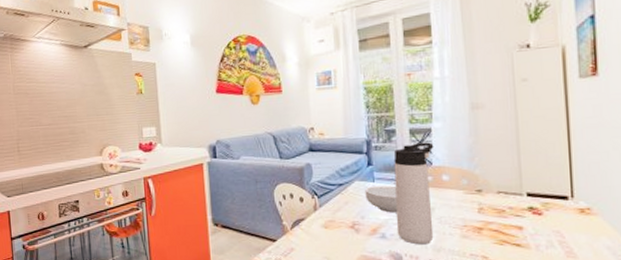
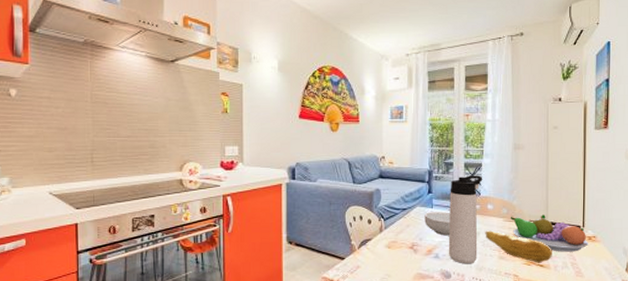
banana: none [441,205,532,242] -> present [485,230,552,263]
fruit bowl: none [472,184,582,229] -> present [510,214,589,252]

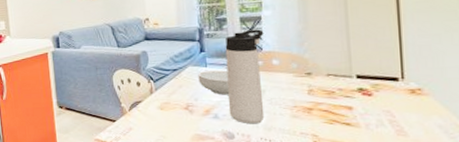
banana: present [485,230,552,263] -> none [271,87,362,121]
fruit bowl: present [510,214,589,252] -> none [301,67,413,109]

